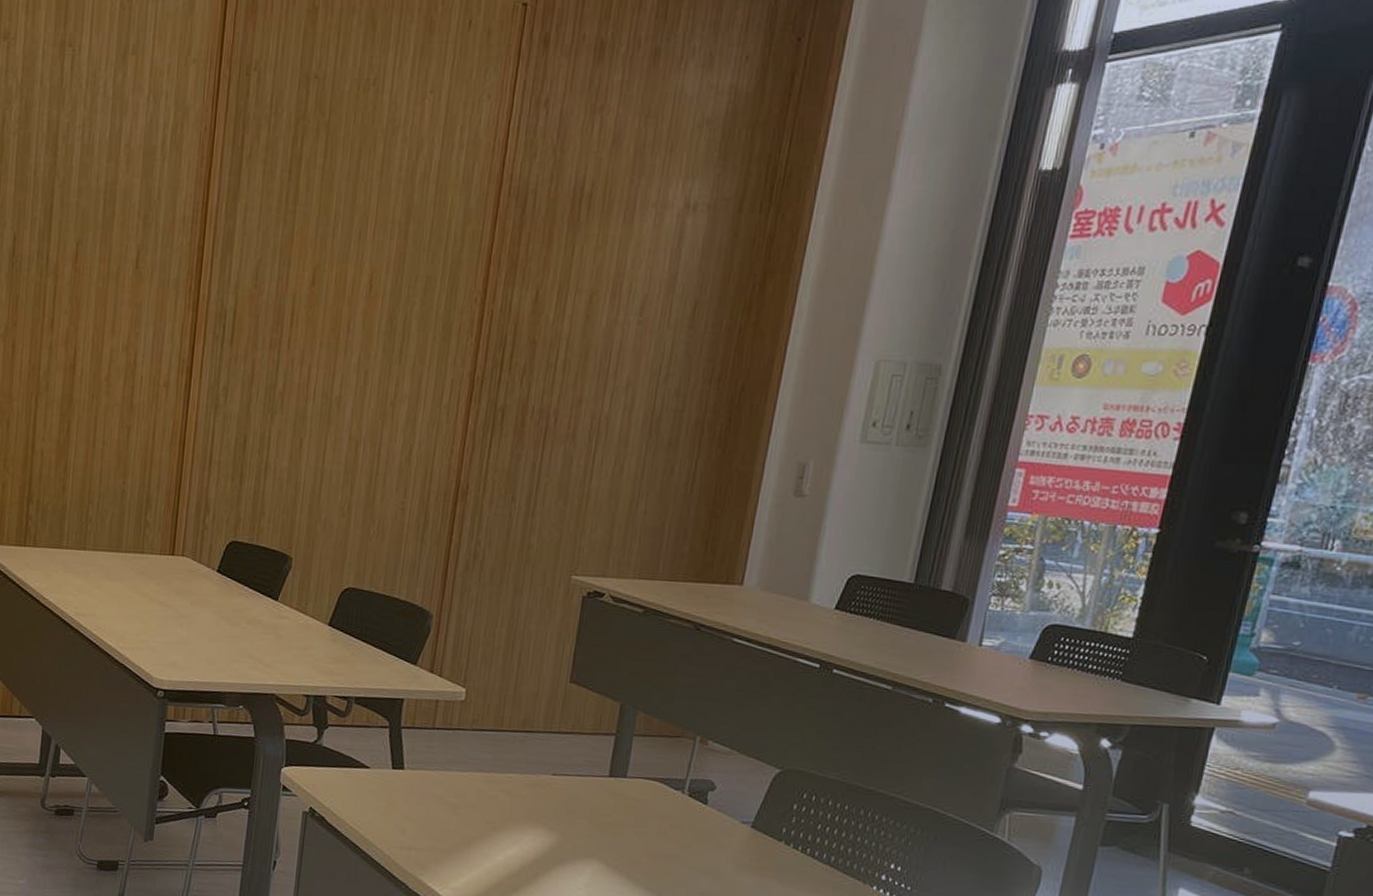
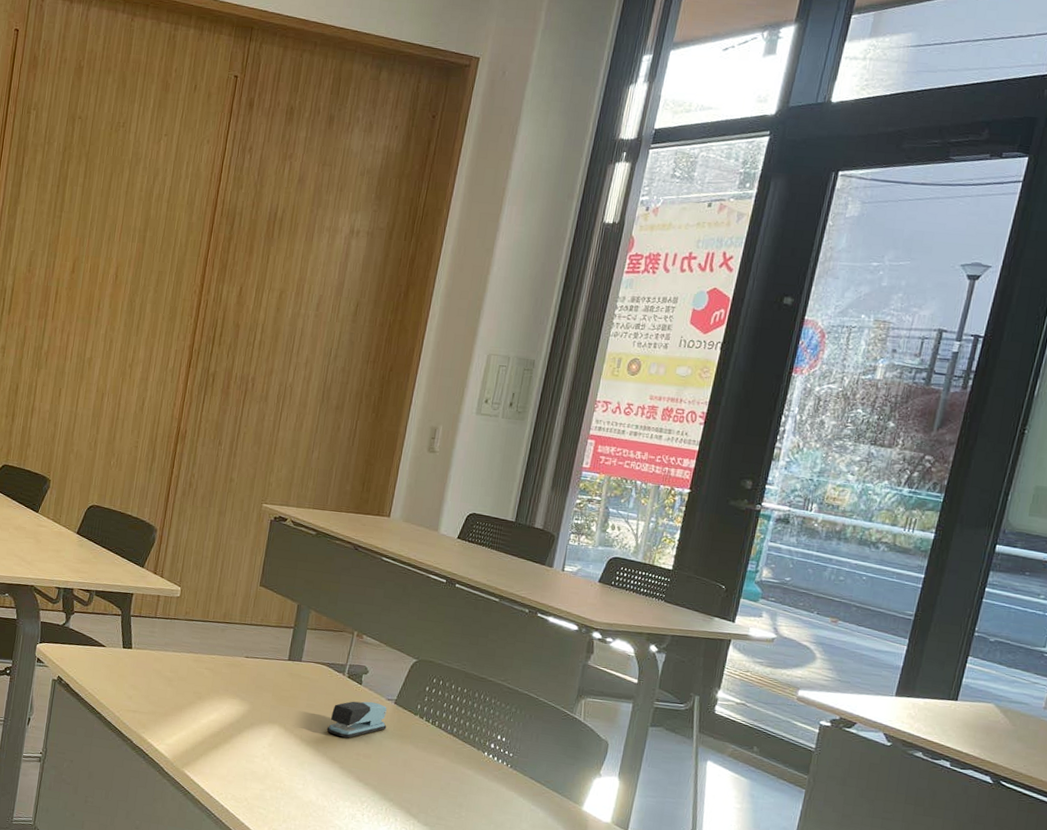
stapler: none [661,825,741,874] -> present [326,701,387,738]

